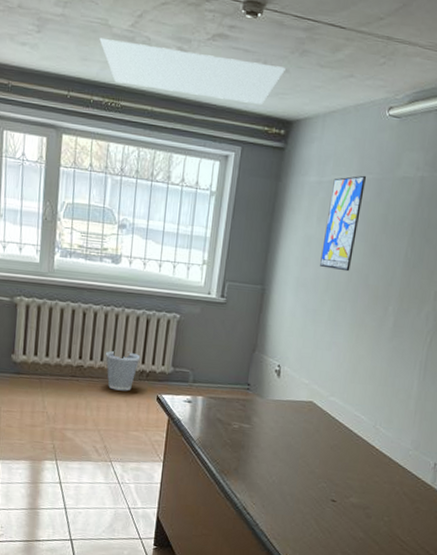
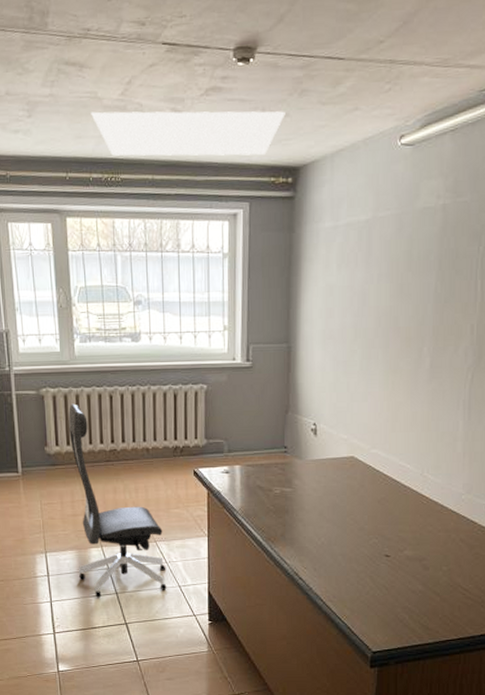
office chair: none [30,315,119,511] -> present [69,404,167,598]
wastebasket: present [105,351,141,391] -> none [136,429,173,470]
wall art: present [320,175,366,272] -> none [345,212,383,317]

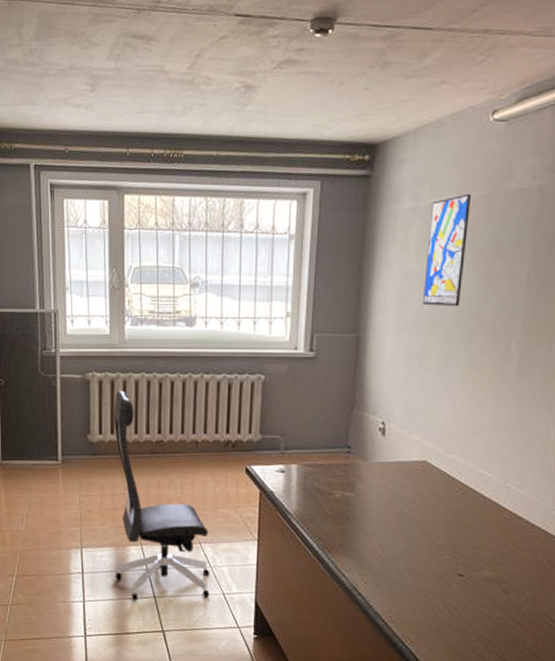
light panel: present [91,111,285,156] -> none [156,84,365,132]
wall art: none [345,212,383,317] -> present [423,193,471,307]

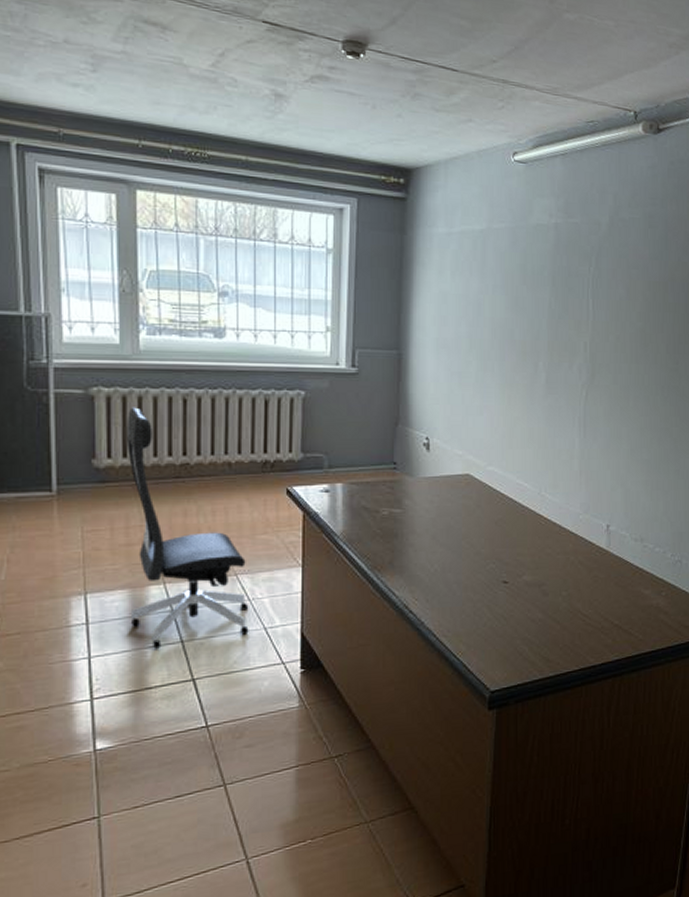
wall art: present [423,193,471,307] -> none [460,224,498,328]

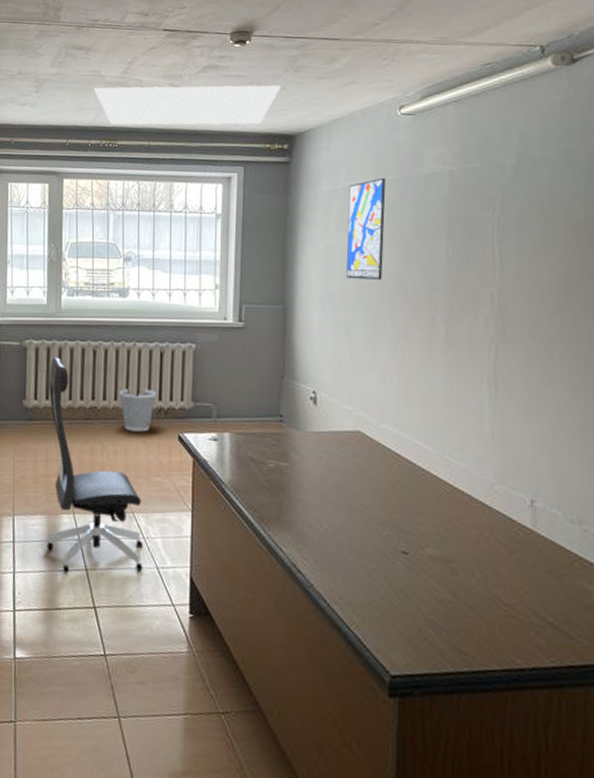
light panel: none [173,78,397,151] -> present [93,85,281,125]
wastebasket: none [216,440,262,488] -> present [119,388,157,432]
wall art: none [460,224,498,328] -> present [346,177,386,281]

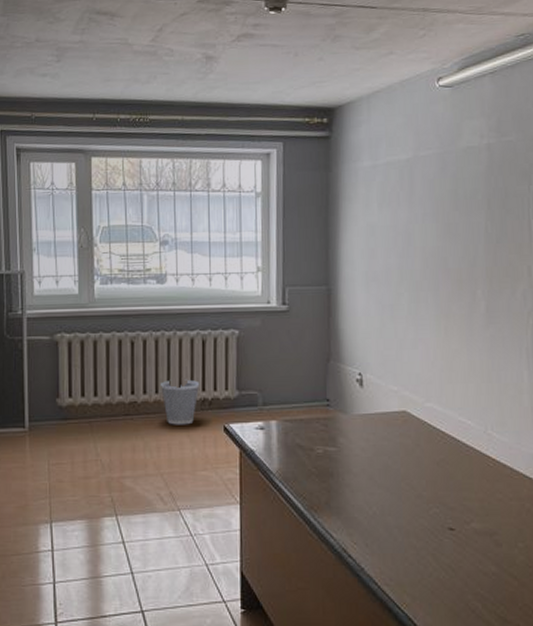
office chair: present [47,357,144,573] -> none [85,350,192,578]
light panel: present [93,85,281,125] -> none [120,55,319,98]
wall art: present [346,177,386,281] -> none [388,152,426,258]

